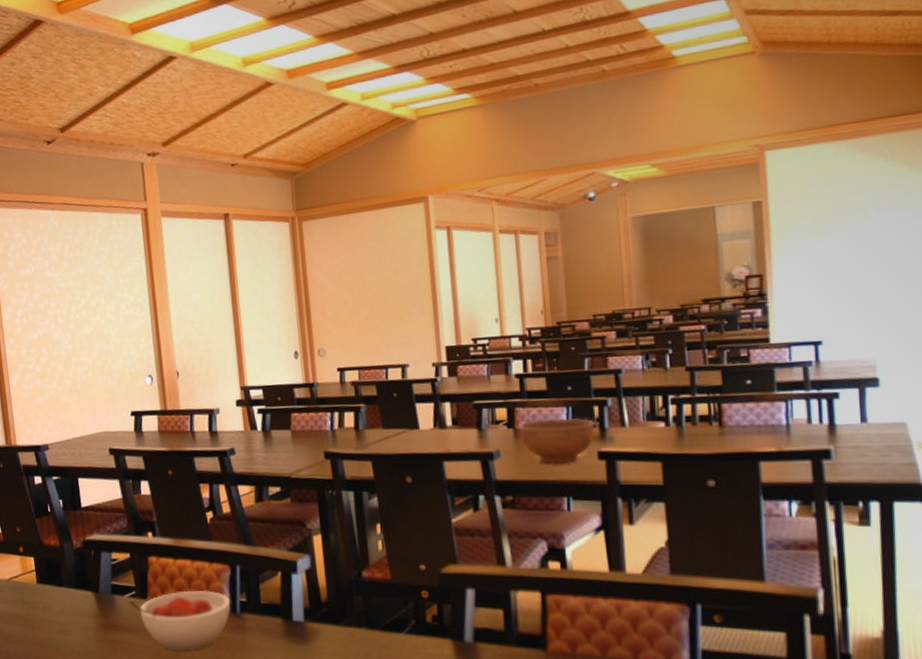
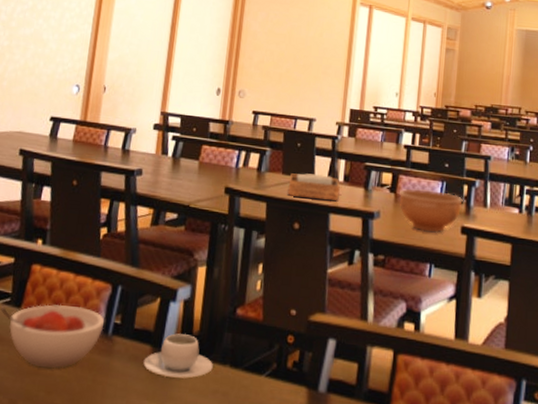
teacup: none [277,603,349,646] -> present [143,333,213,379]
napkin holder: none [391,422,451,450] -> present [287,173,340,202]

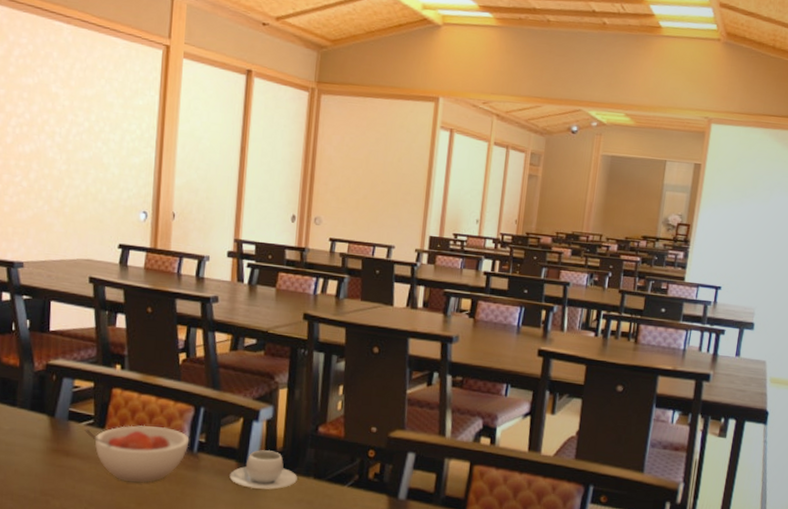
napkin holder: present [287,173,340,202] -> none [366,299,419,327]
soup bowl: present [398,188,463,233] -> none [477,313,541,356]

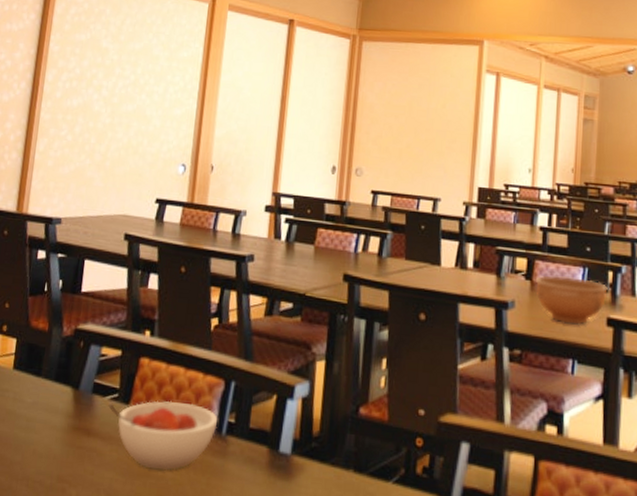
teacup: present [229,450,297,490] -> none [260,434,335,484]
soup bowl: none [477,313,541,356] -> present [535,275,608,325]

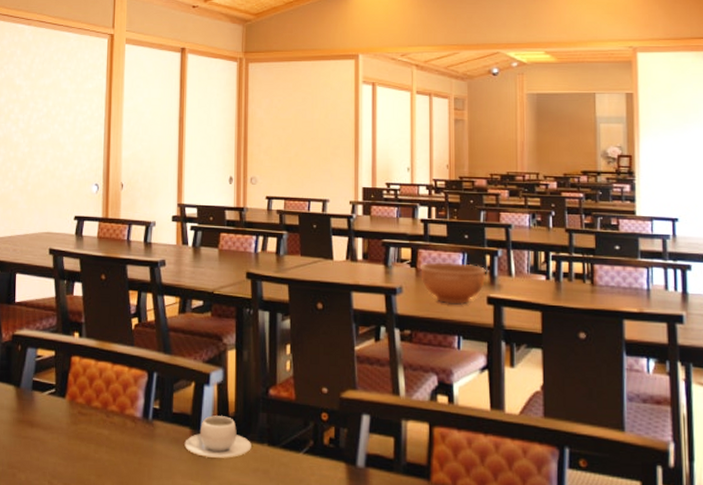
soup bowl: present [108,400,218,471] -> none [47,392,144,454]
teacup: none [260,434,335,484] -> present [184,415,251,458]

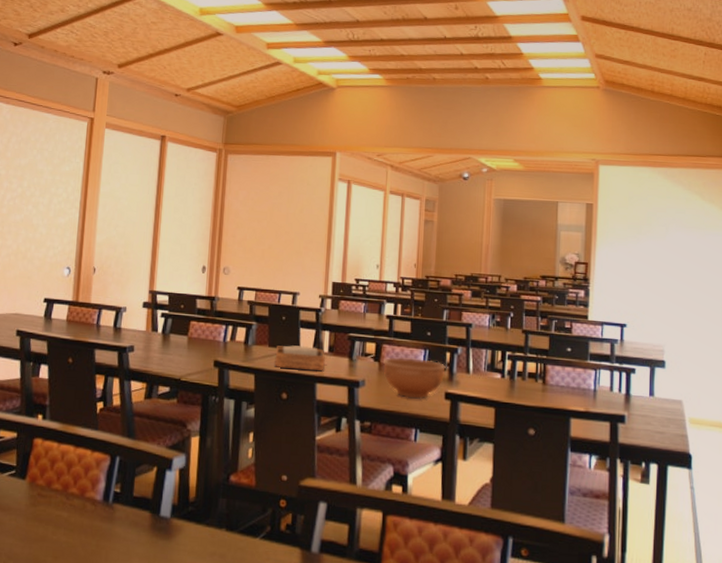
teacup: present [184,415,251,458] -> none [143,500,210,542]
napkin holder: none [308,254,359,280] -> present [274,345,325,372]

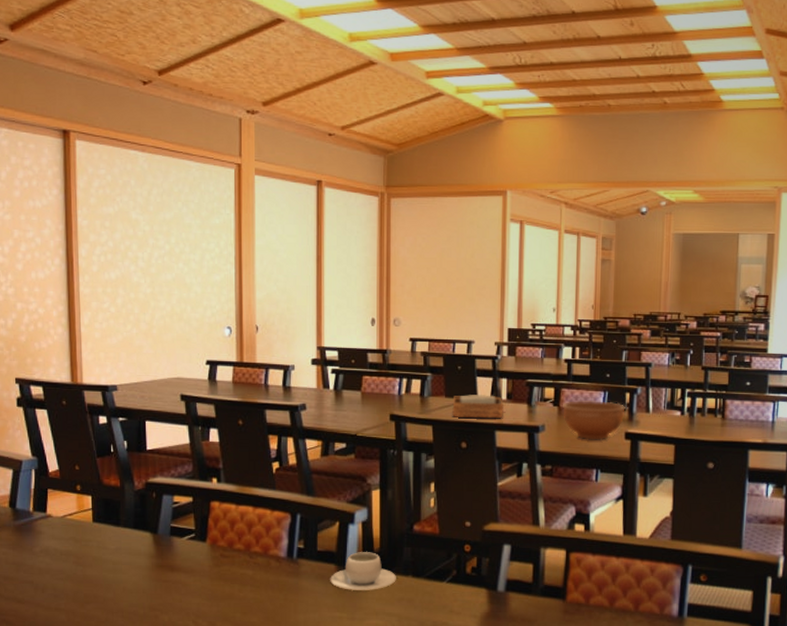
teacup: none [143,500,210,542] -> present [330,552,396,590]

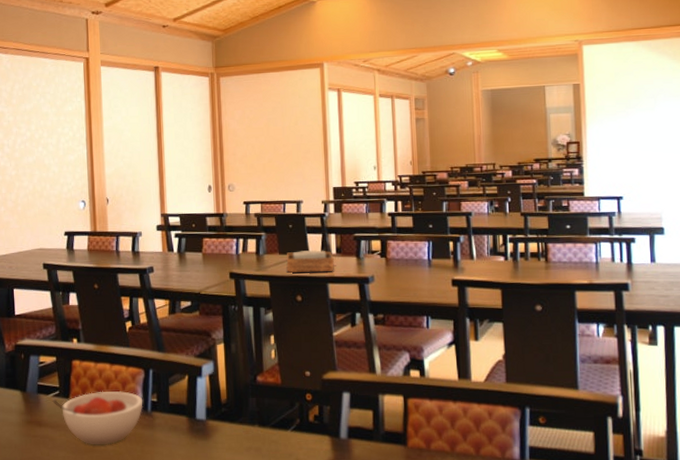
soup bowl: none [187,535,289,592] -> present [52,391,143,445]
teacup: present [330,552,396,590] -> none [182,403,244,441]
soup bowl: present [562,401,626,440] -> none [389,250,450,289]

